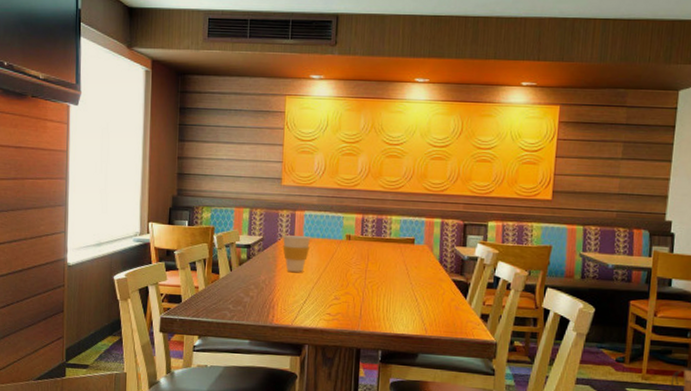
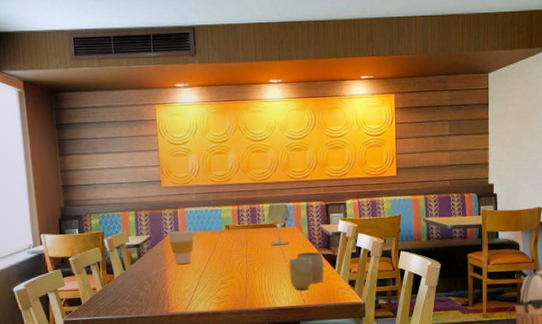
wine glass: none [394,217,421,265] -> present [267,203,290,246]
cup: none [412,280,441,318] -> present [288,257,313,290]
mug: none [423,275,454,312] -> present [296,251,324,283]

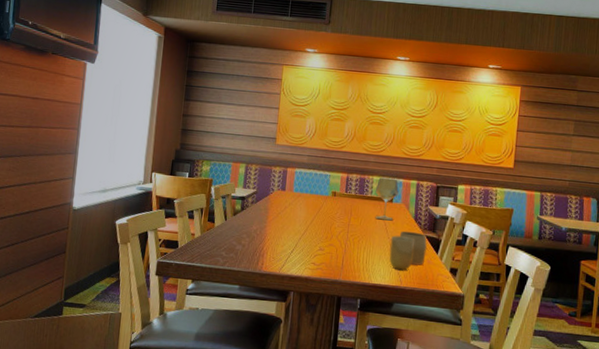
cup: present [168,231,194,265] -> none [274,189,301,225]

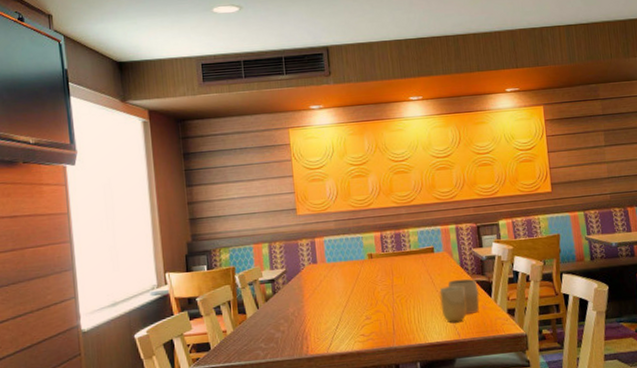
wine glass: present [375,177,399,221] -> none [413,227,439,274]

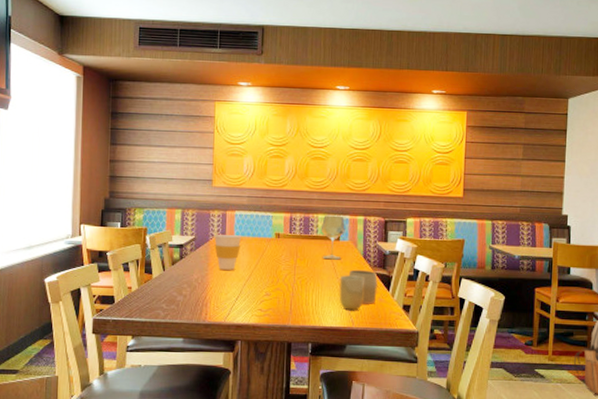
cup: none [306,261,334,300] -> present [214,235,242,271]
wine glass: none [413,227,439,274] -> present [320,215,345,260]

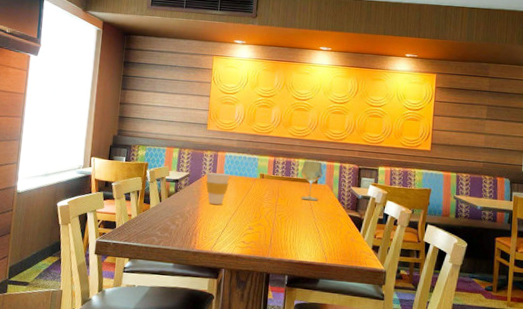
cup: present [339,275,365,310] -> none [314,215,339,248]
mug: present [348,269,378,304] -> none [324,210,350,243]

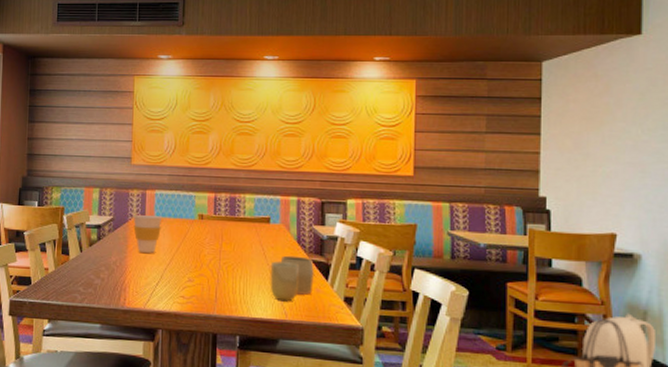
wine glass: present [300,160,323,201] -> none [248,195,276,245]
cup: none [314,215,339,248] -> present [270,261,300,301]
mug: none [324,210,350,243] -> present [280,255,314,295]

